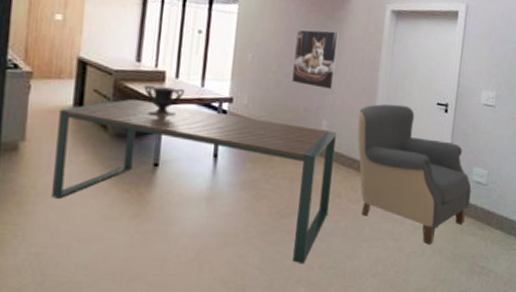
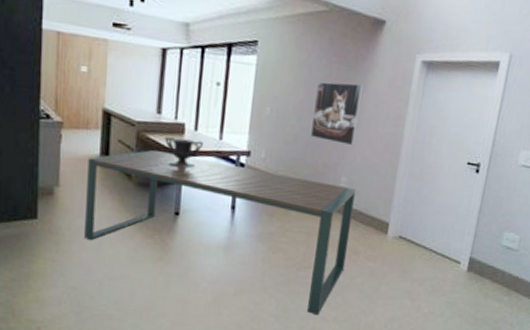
chair: present [357,104,472,245] -> none [377,161,500,307]

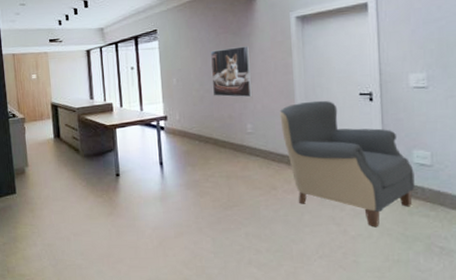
dining table: present [84,149,356,316] -> none [46,127,266,248]
decorative urn: present [165,137,204,169] -> none [99,114,130,139]
chair: none [377,161,500,307] -> present [280,100,415,228]

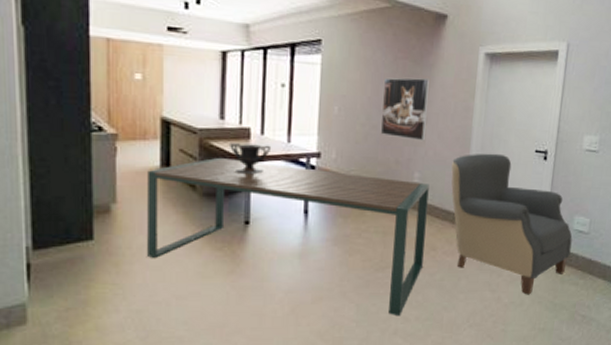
dining table: none [46,127,266,248] -> present [147,157,429,316]
decorative urn: none [99,114,130,139] -> present [230,143,272,175]

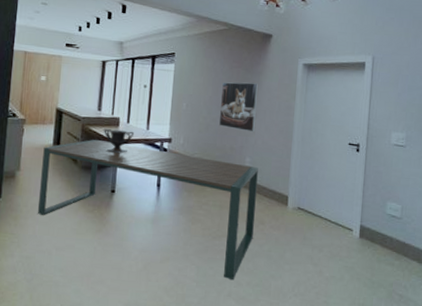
chair: present [451,153,572,295] -> none [276,144,386,271]

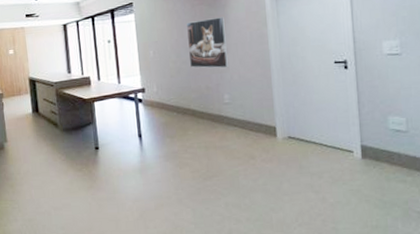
dining table: present [38,139,258,280] -> none [24,101,245,218]
decorative urn: present [104,129,135,154] -> none [77,87,107,112]

